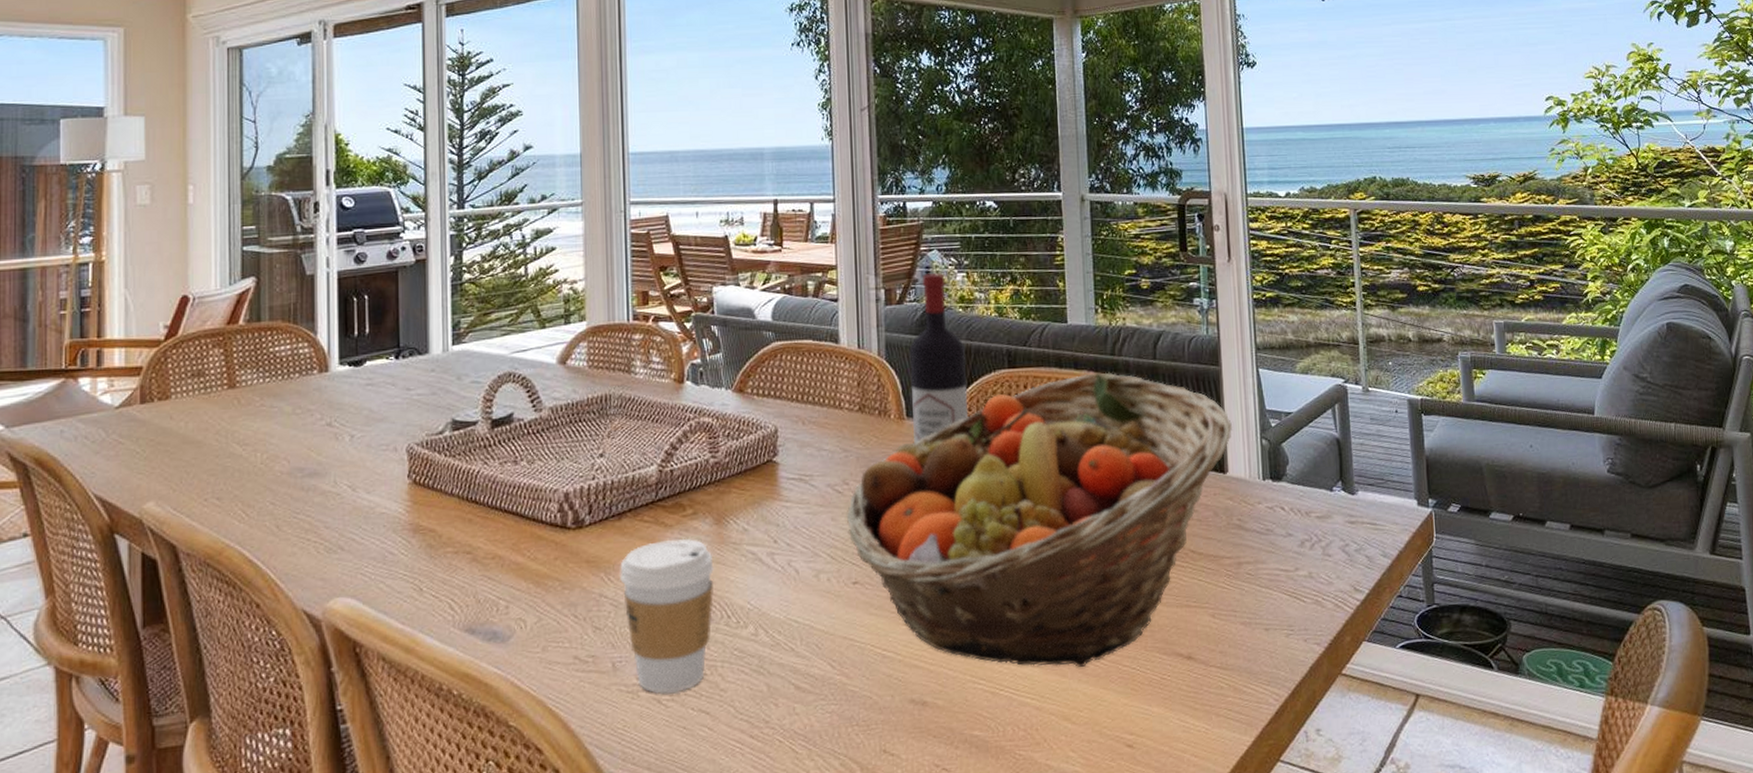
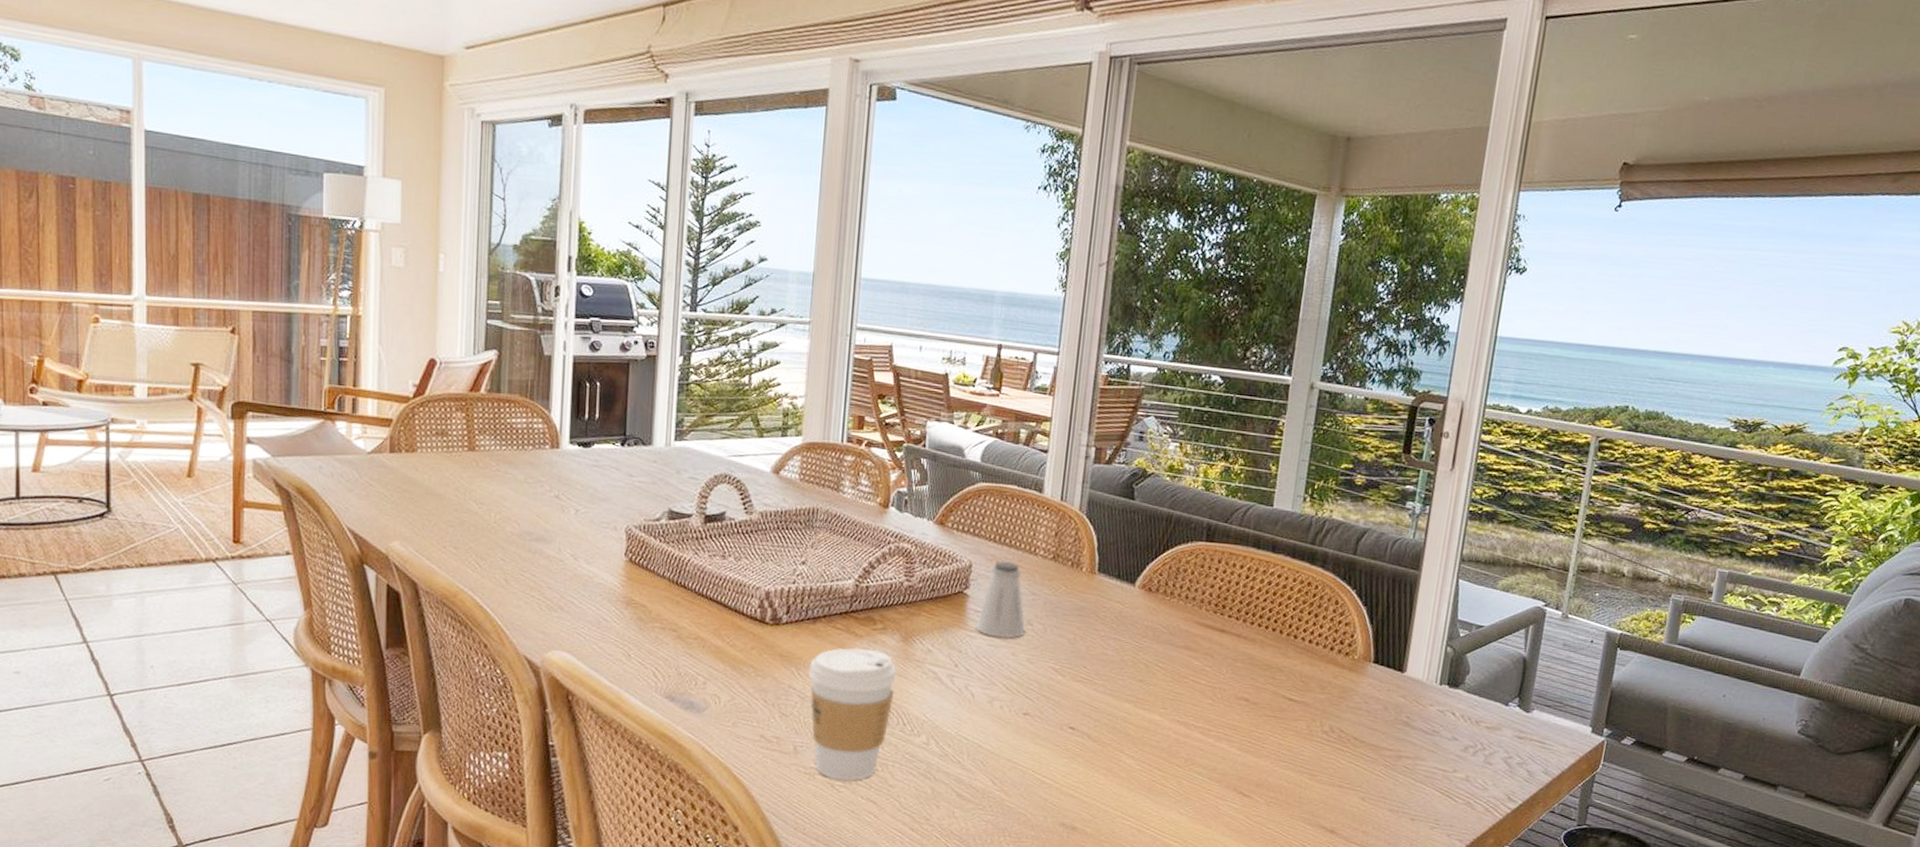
saltshaker: none [790,420,842,504] -> present [976,561,1026,638]
fruit basket: present [847,372,1232,667] -> none [1025,558,1420,822]
wine bottle: present [909,272,969,443] -> none [1101,438,1166,598]

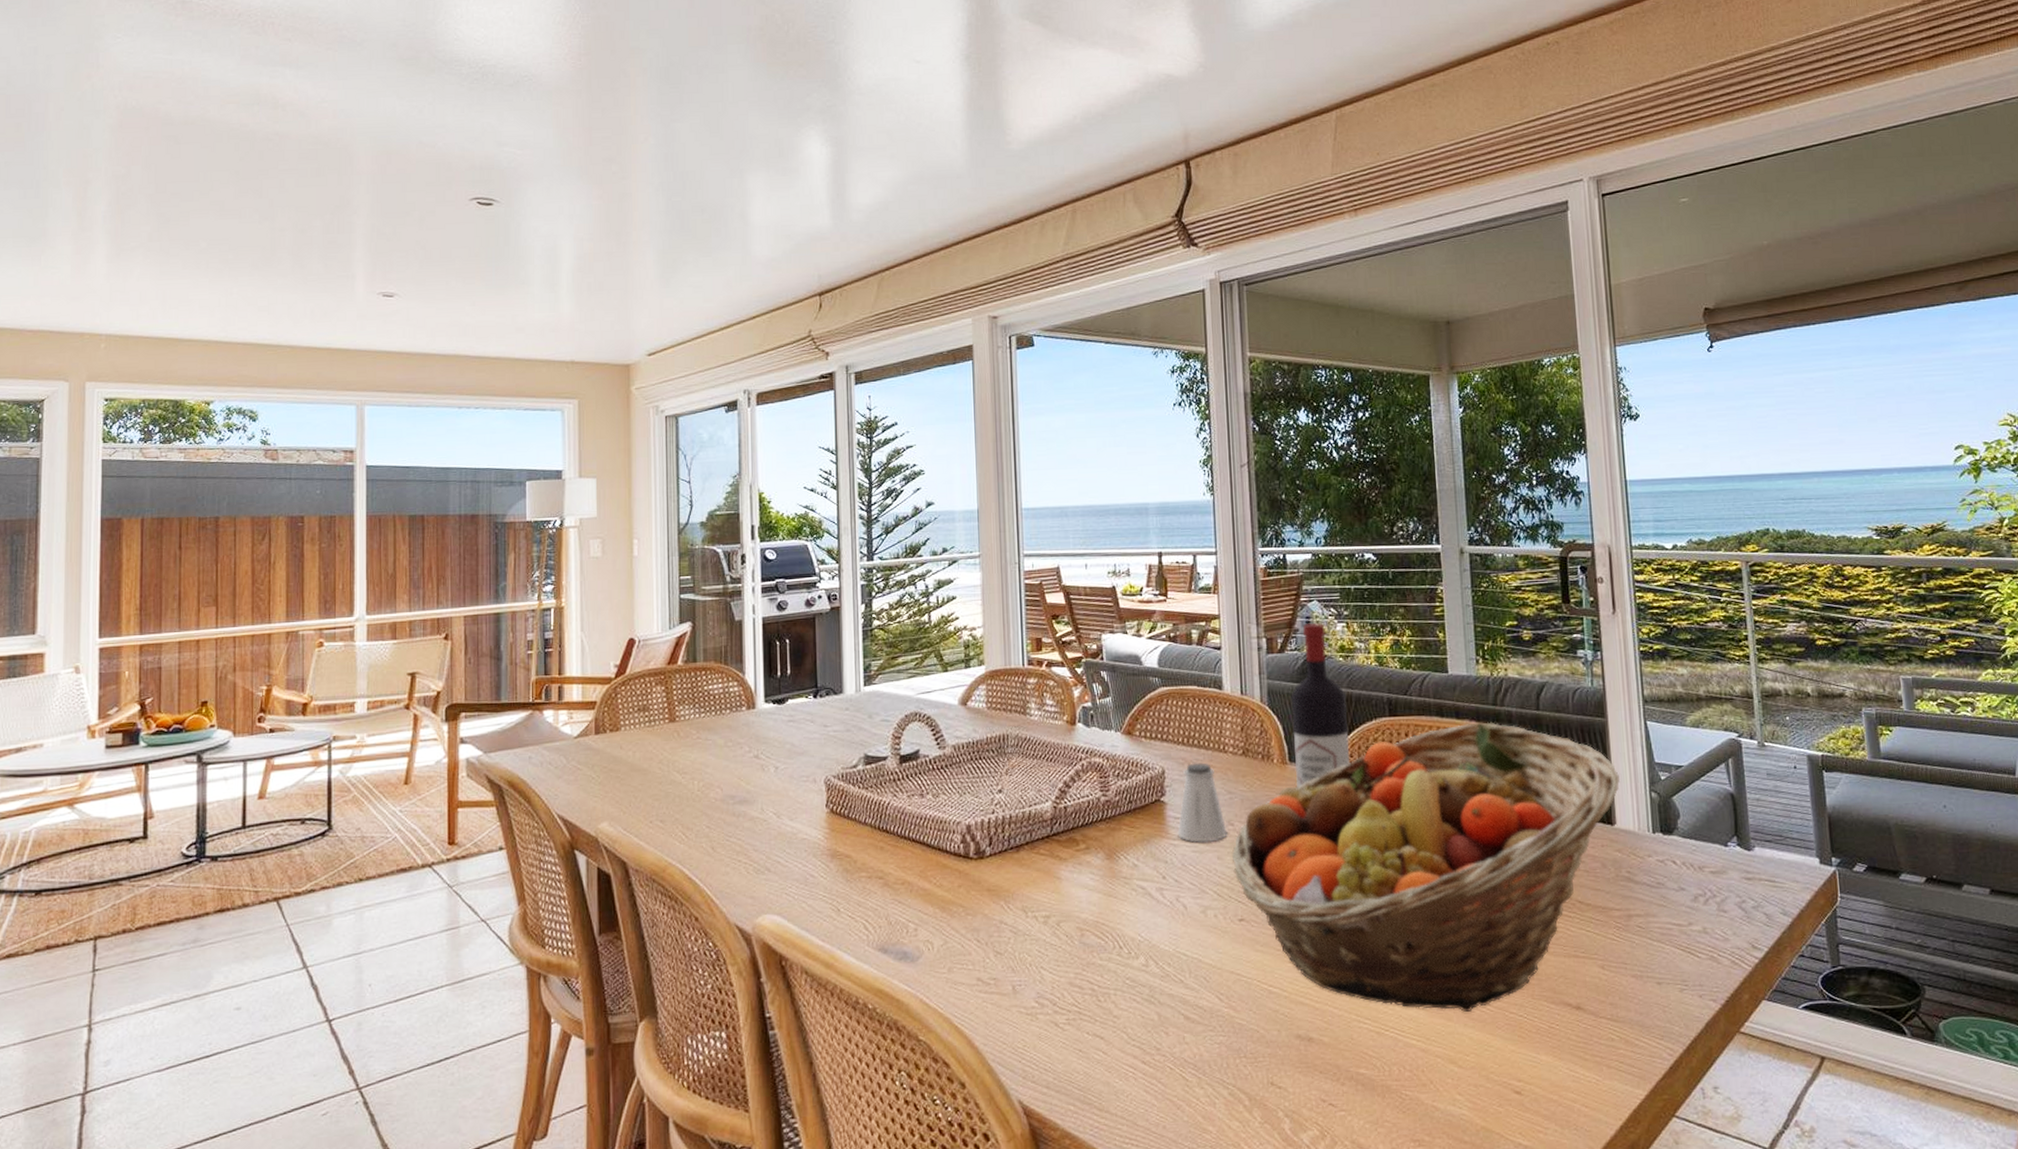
coffee cup: present [809,648,896,781] -> none [1018,871,1106,1017]
fruit basket: none [1025,558,1420,822] -> present [1232,722,1620,1012]
wine bottle: none [1101,438,1166,598] -> present [1291,622,1351,787]

